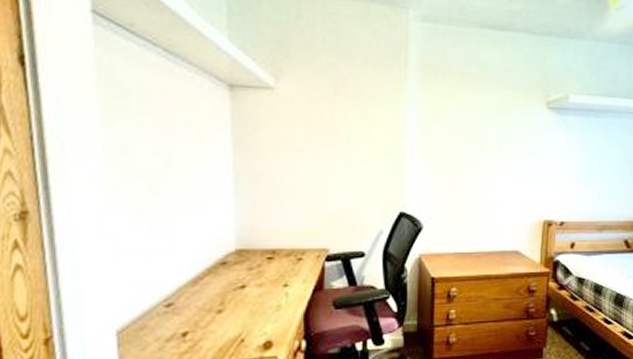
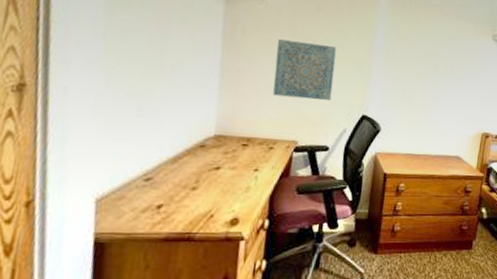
wall art: none [294,133,363,200] -> present [273,39,336,101]

